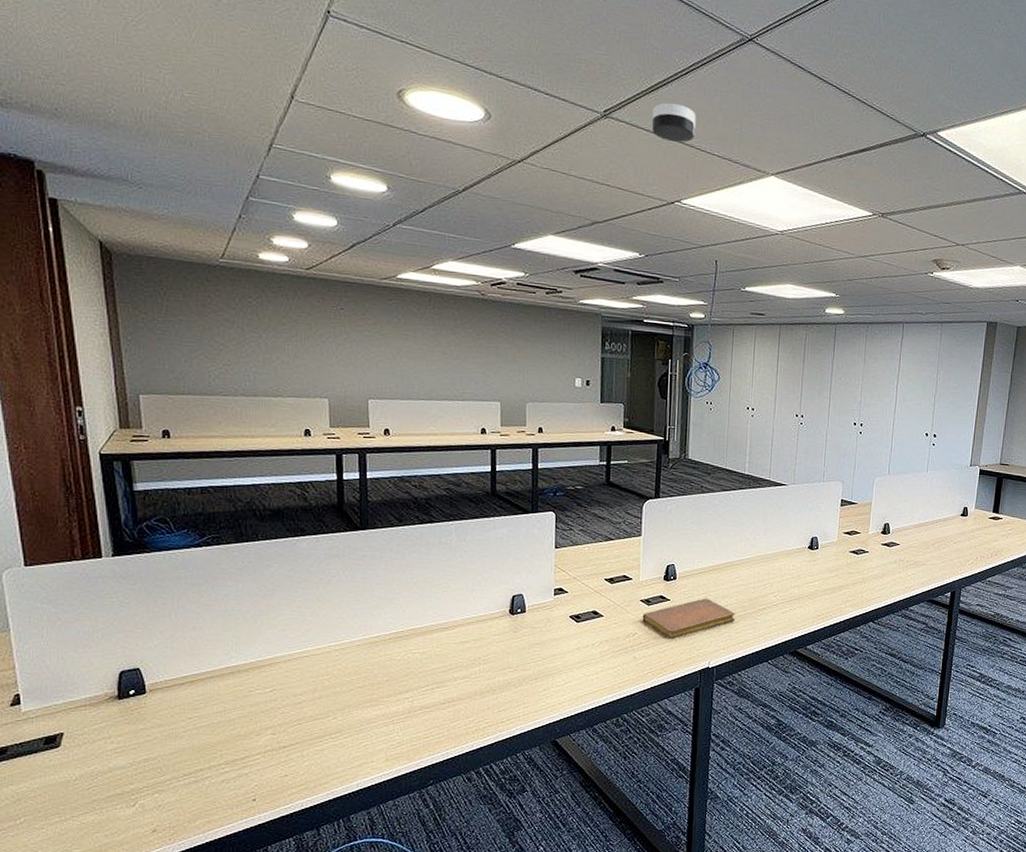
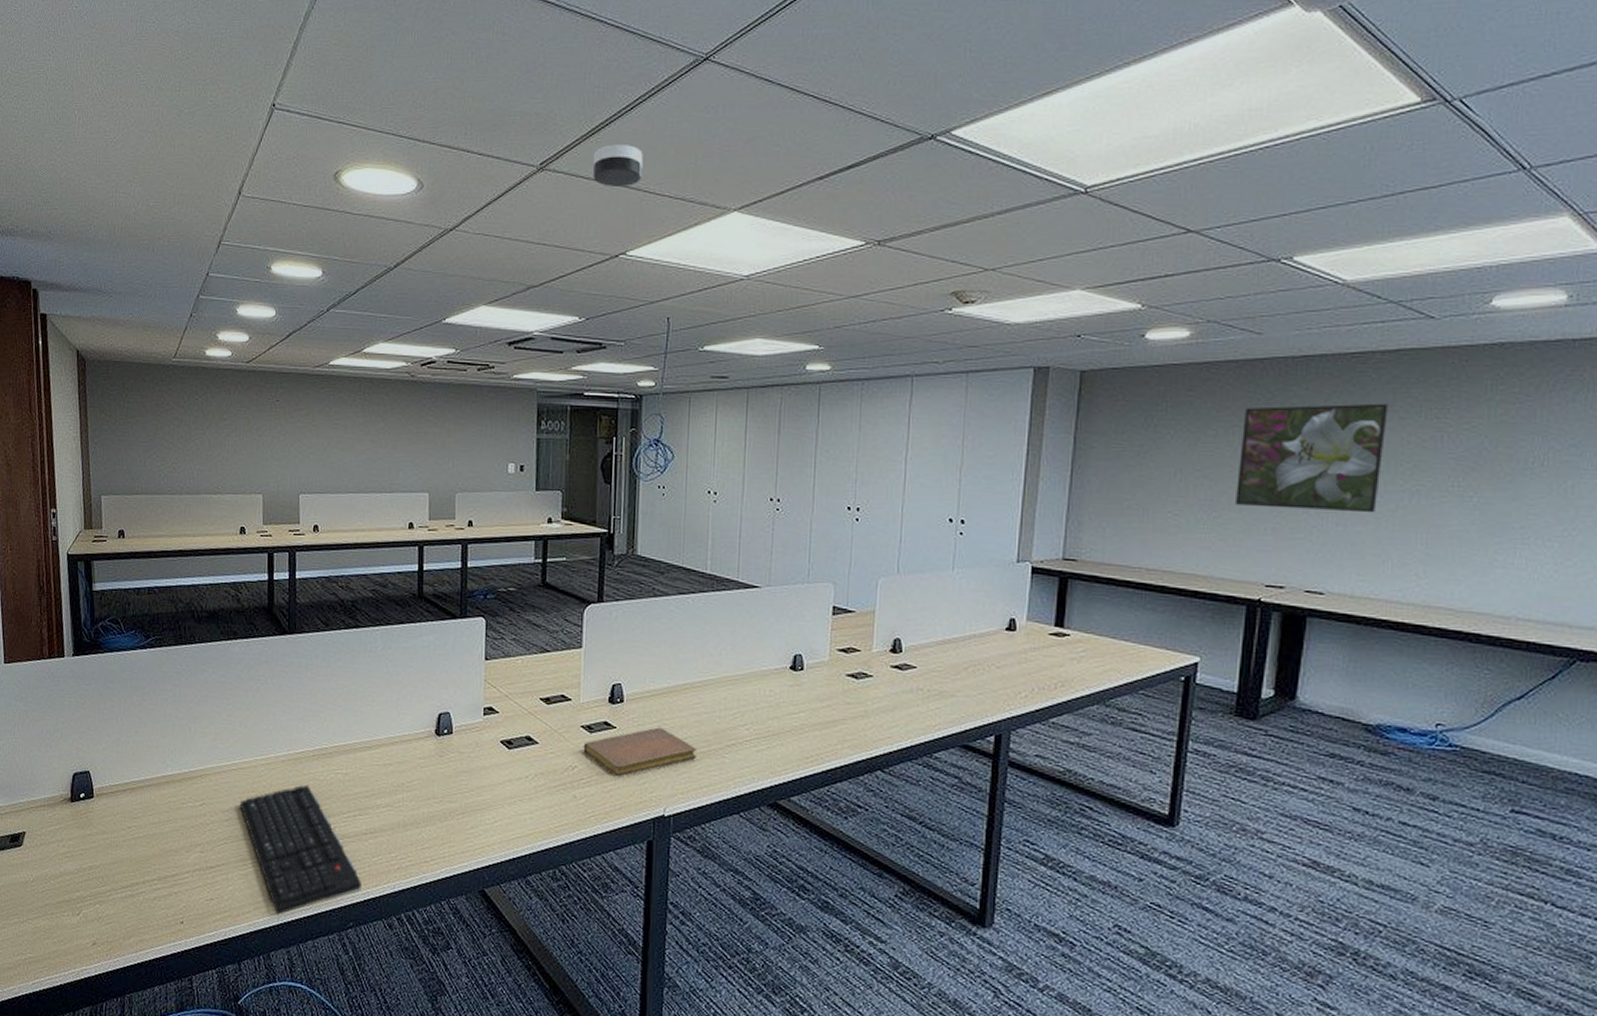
keyboard: none [313,665,441,782] -> present [239,784,362,915]

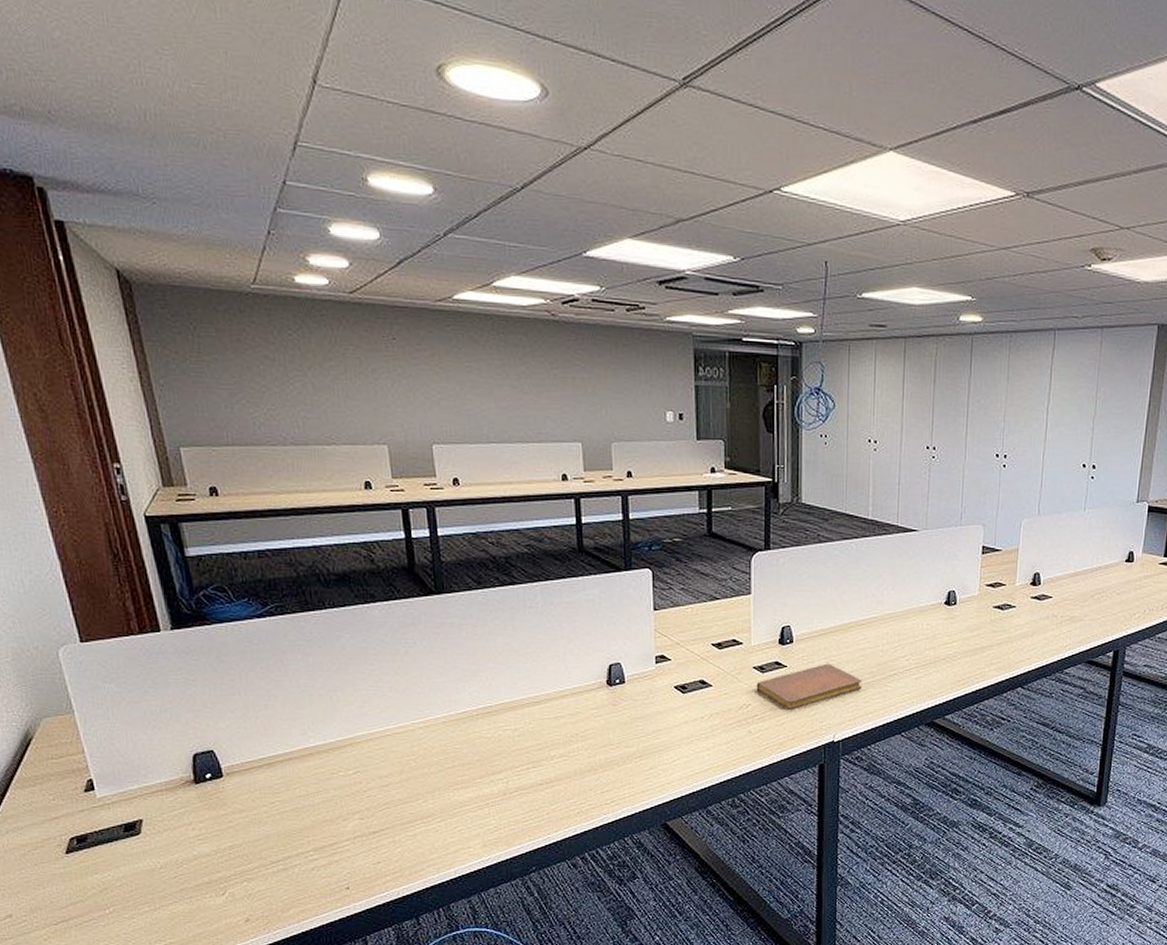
keyboard: present [239,784,362,915] -> none [399,743,541,869]
smoke detector: present [592,143,643,188] -> none [741,62,795,115]

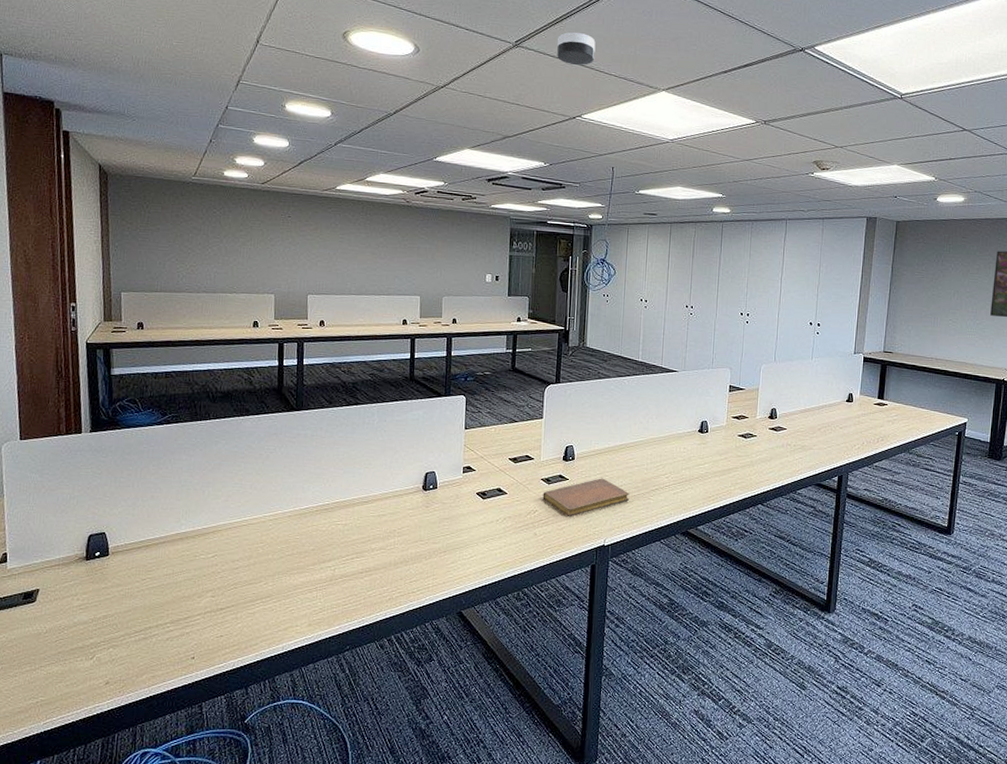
smoke detector: none [741,62,795,115] -> present [557,31,596,66]

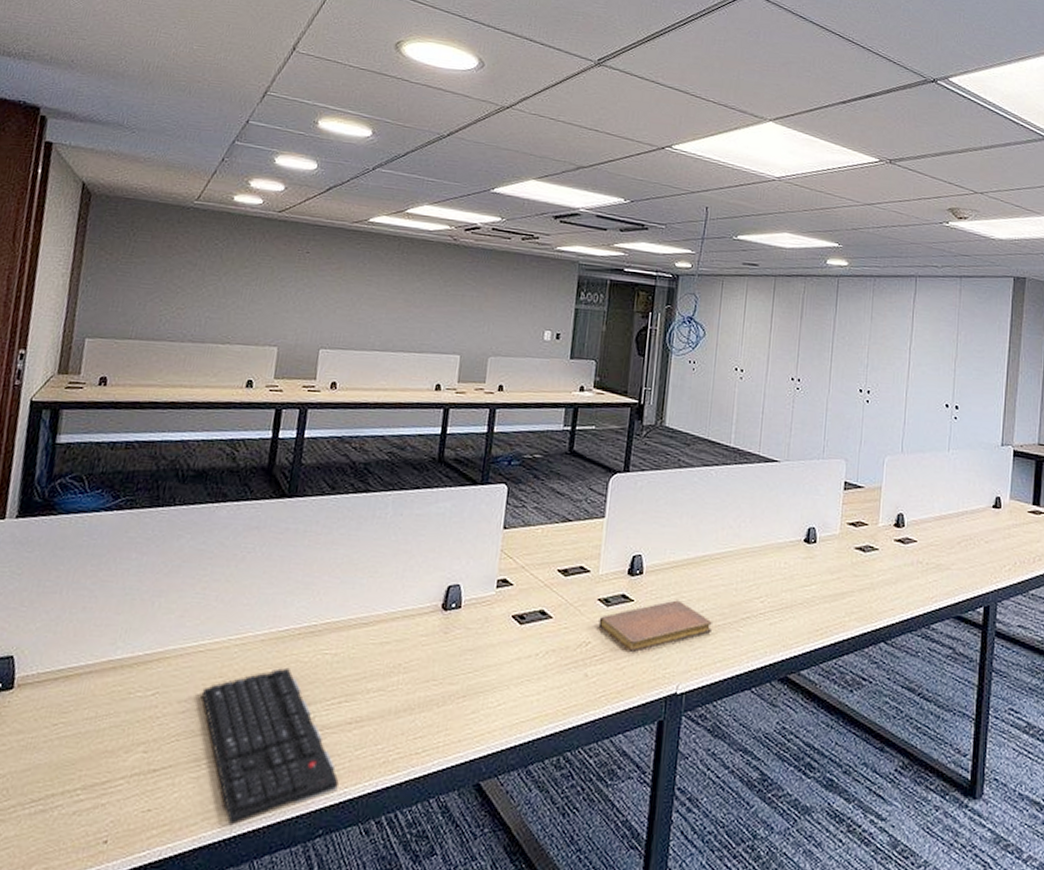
keyboard: none [249,535,358,645] -> present [201,667,339,826]
smoke detector: present [557,31,596,66] -> none [646,51,693,90]

